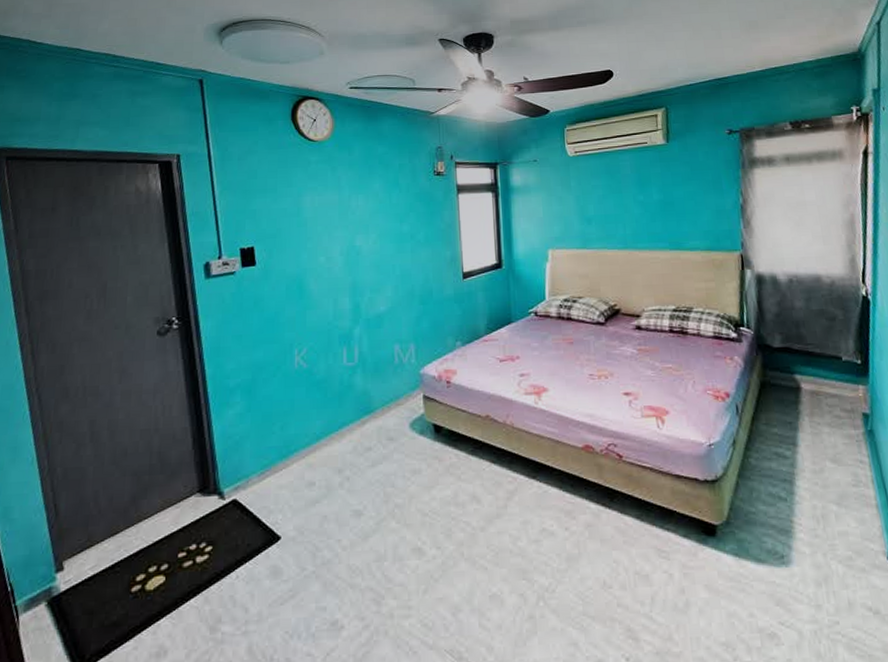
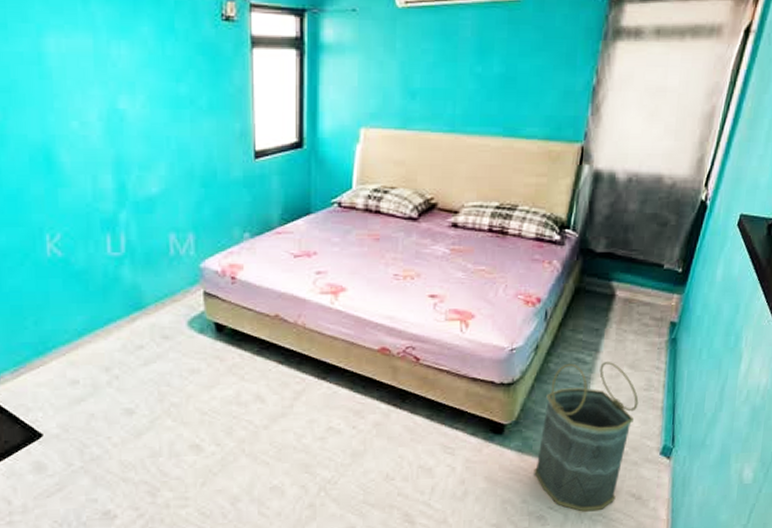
basket: none [753,455,851,629] -> present [534,361,639,512]

